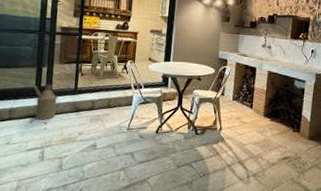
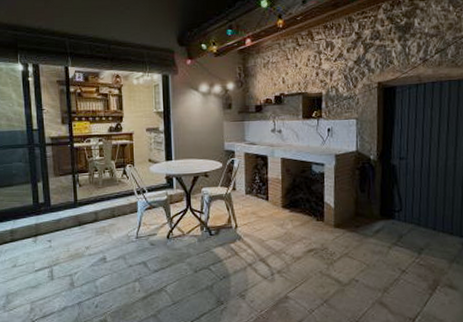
watering can: present [33,82,60,120] -> none [30,197,59,238]

